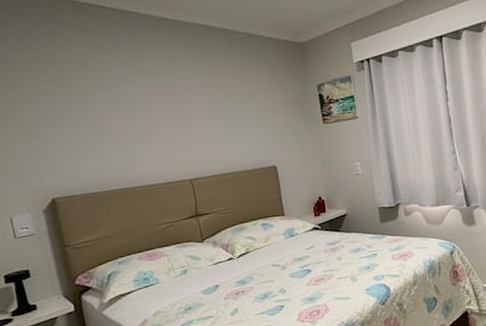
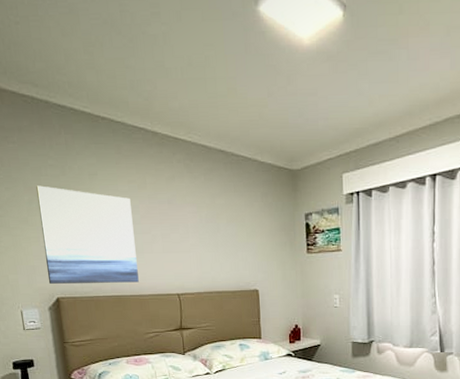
wall art: none [18,80,145,184] -> present [36,185,139,284]

